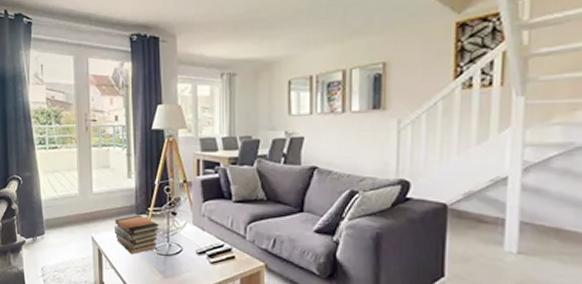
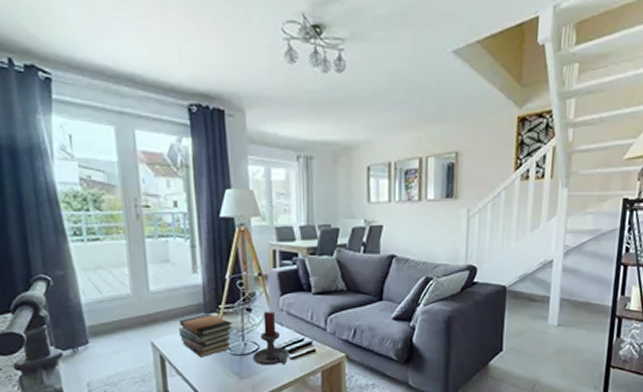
candle holder: none [175,216,210,269] -> present [252,311,289,366]

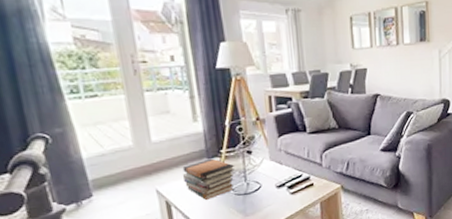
candle holder: present [252,311,289,366] -> none [255,152,290,202]

